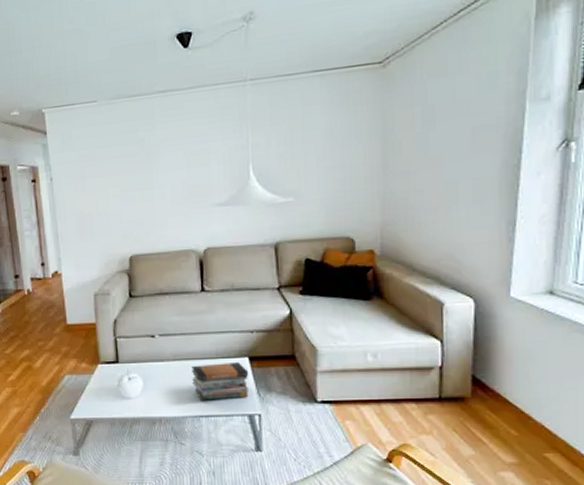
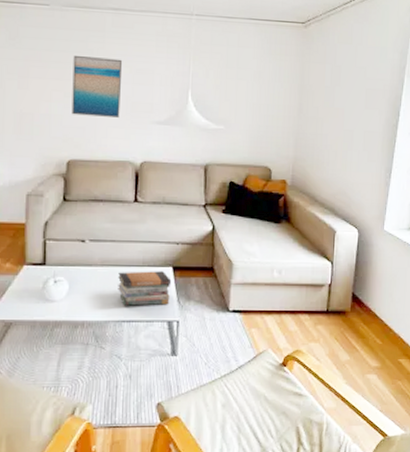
wall art: none [125,143,178,209] -> present [71,55,123,119]

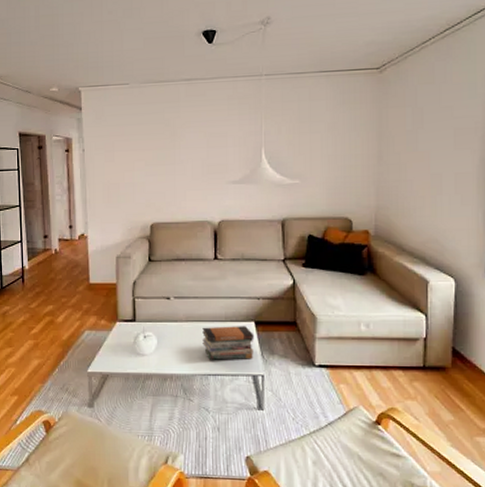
wall art: present [71,55,123,119] -> none [152,125,197,182]

